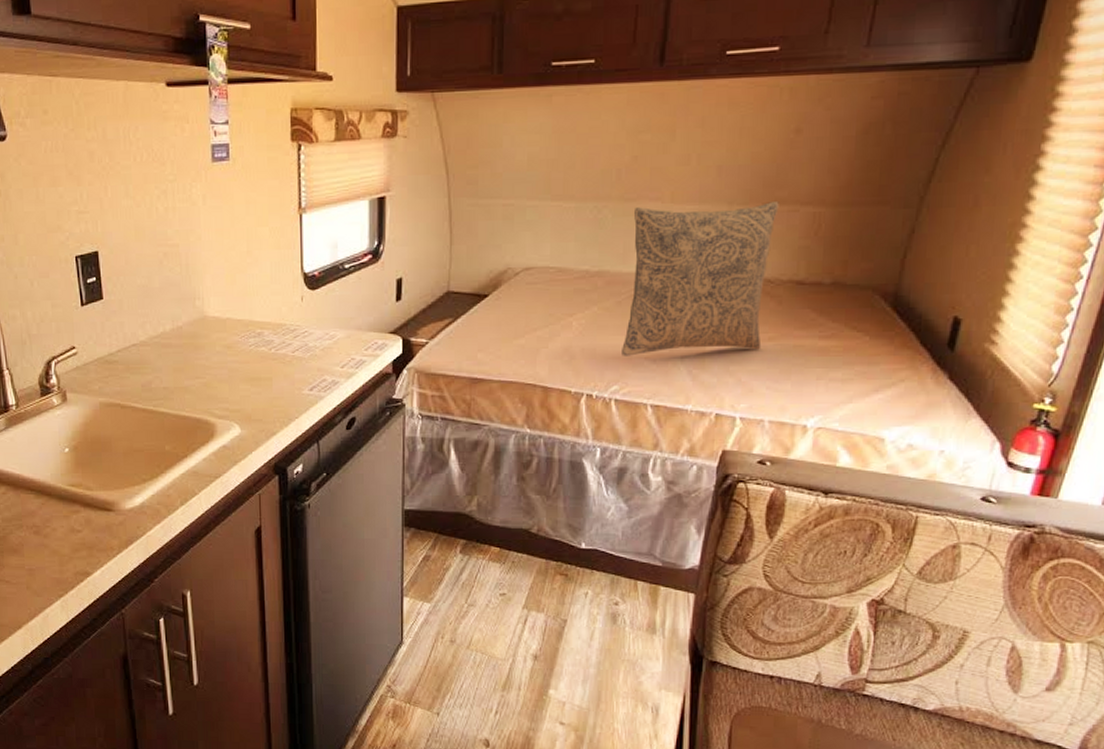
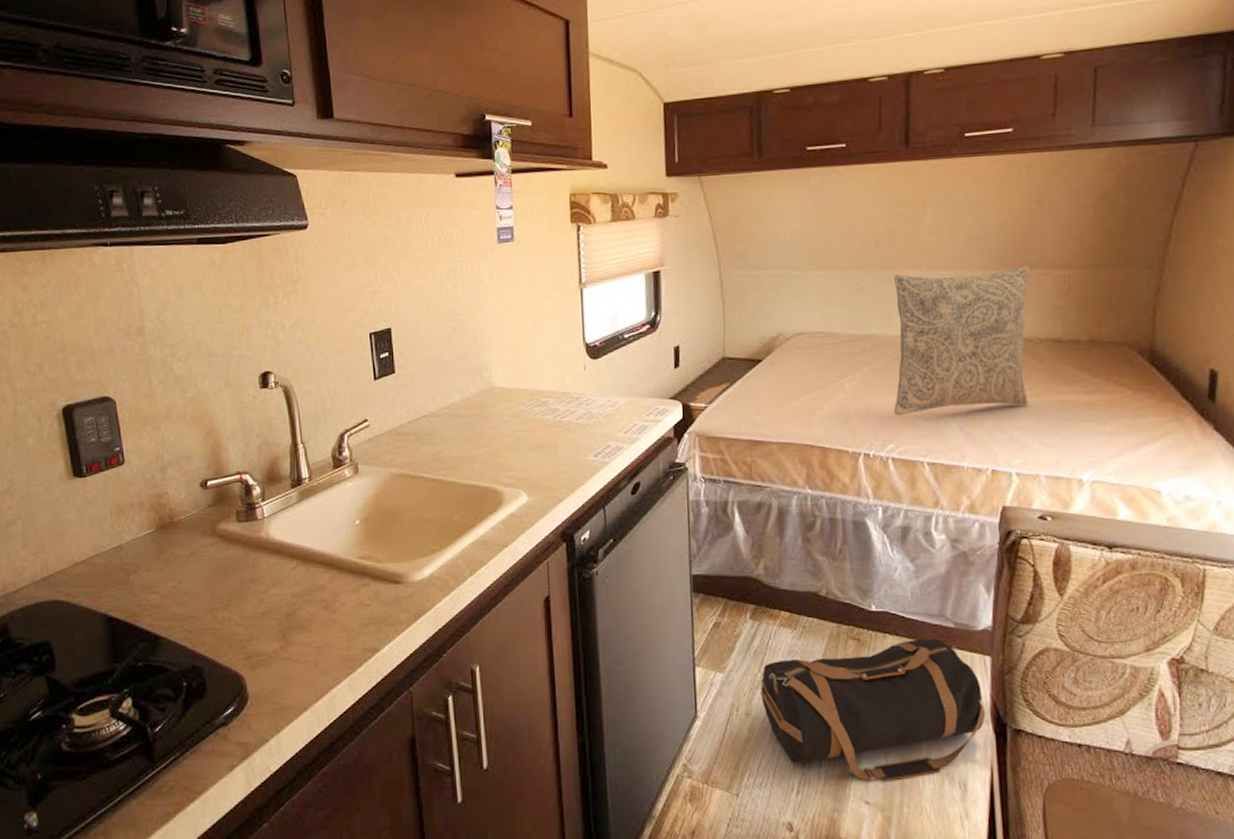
duffel bag: none [465,576,684,705] -> present [760,639,986,781]

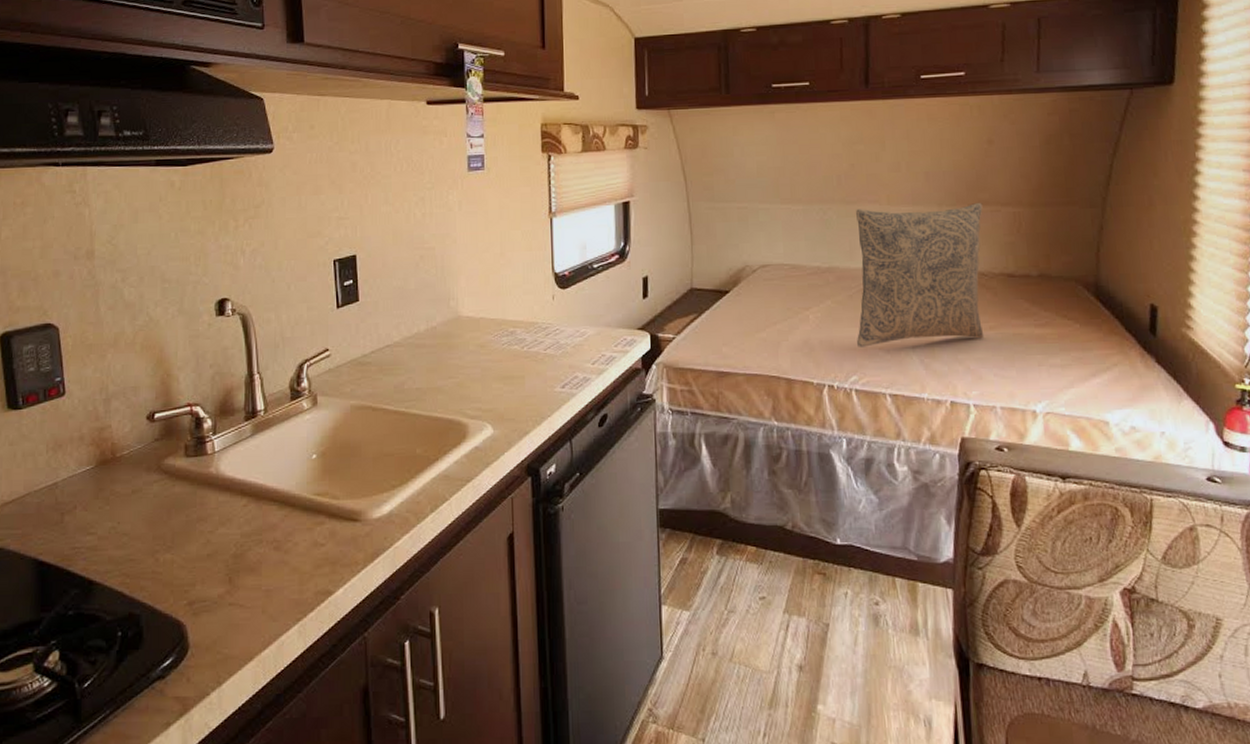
duffel bag: present [760,639,986,781] -> none [726,572,949,721]

